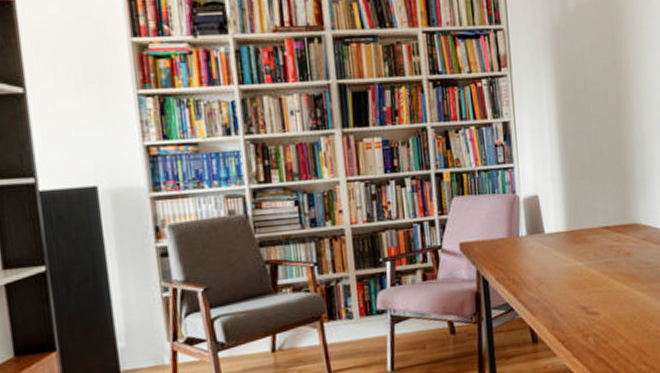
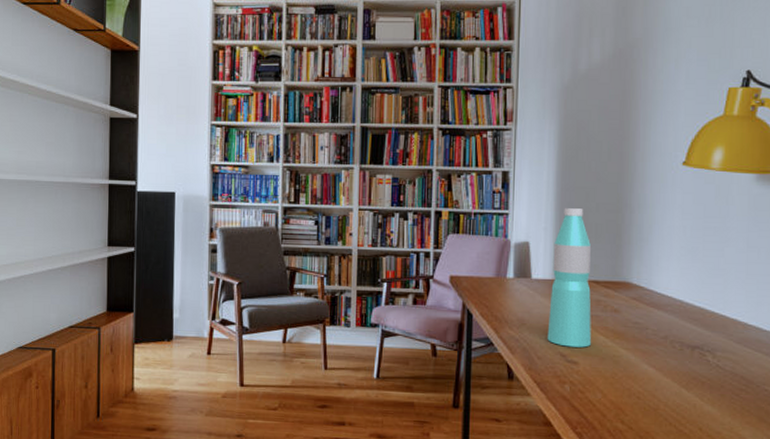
water bottle: none [562,154,609,299] -> present [547,208,591,348]

